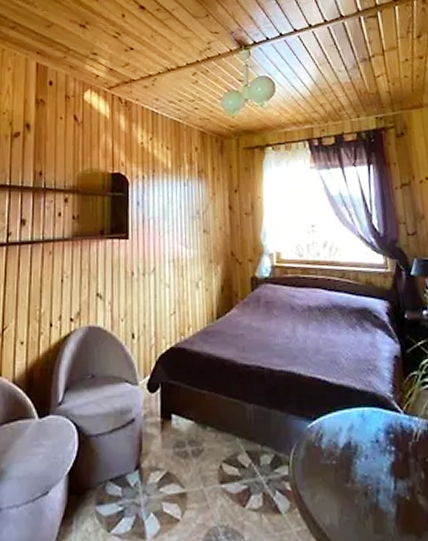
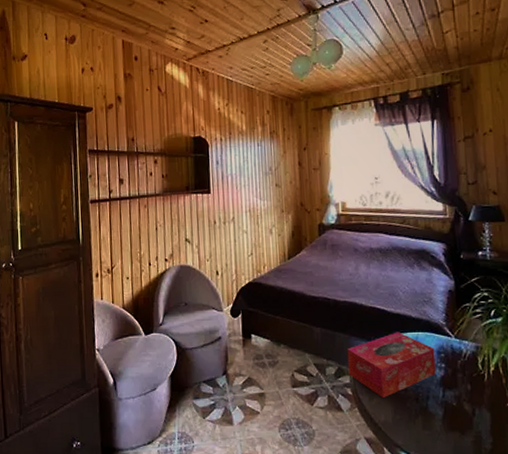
tissue box: none [284,407,386,493] -> present [347,332,436,398]

